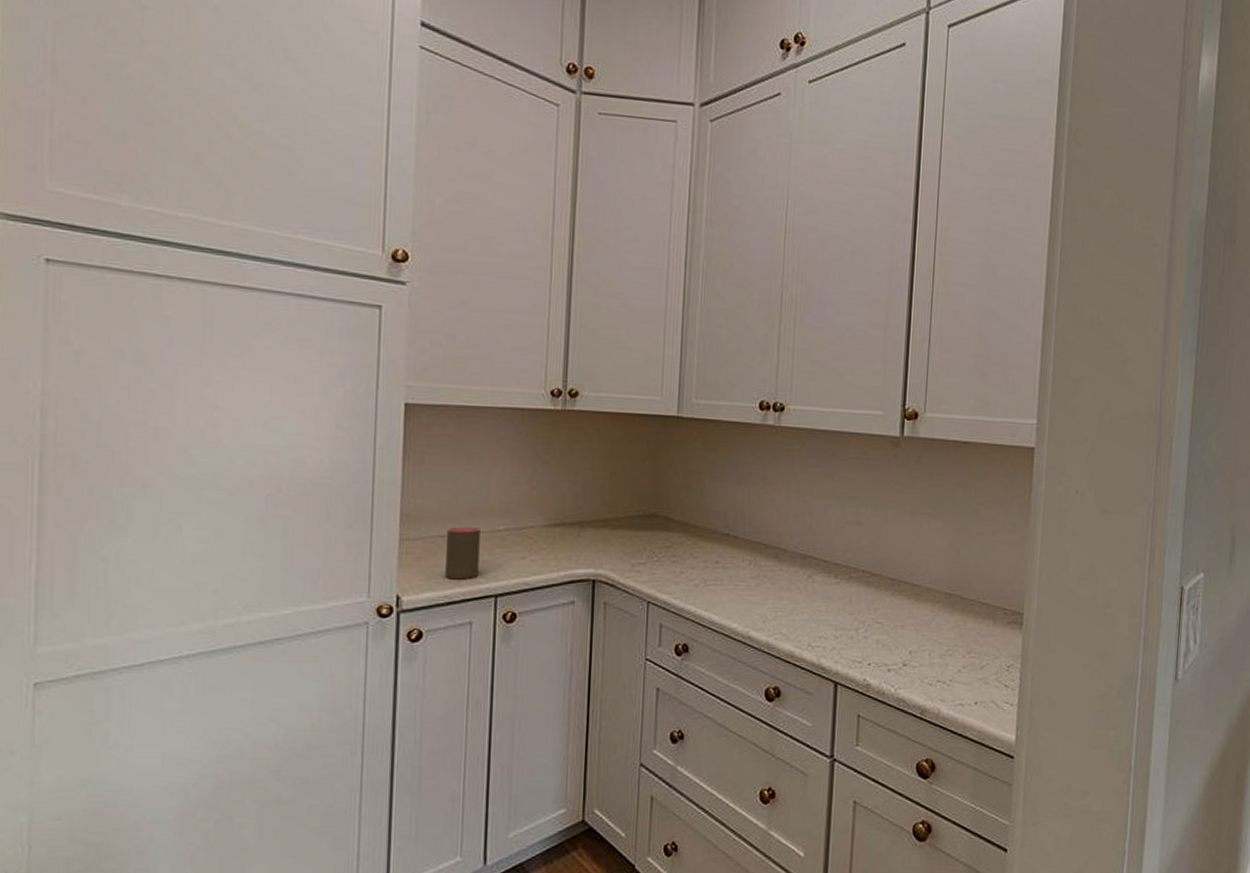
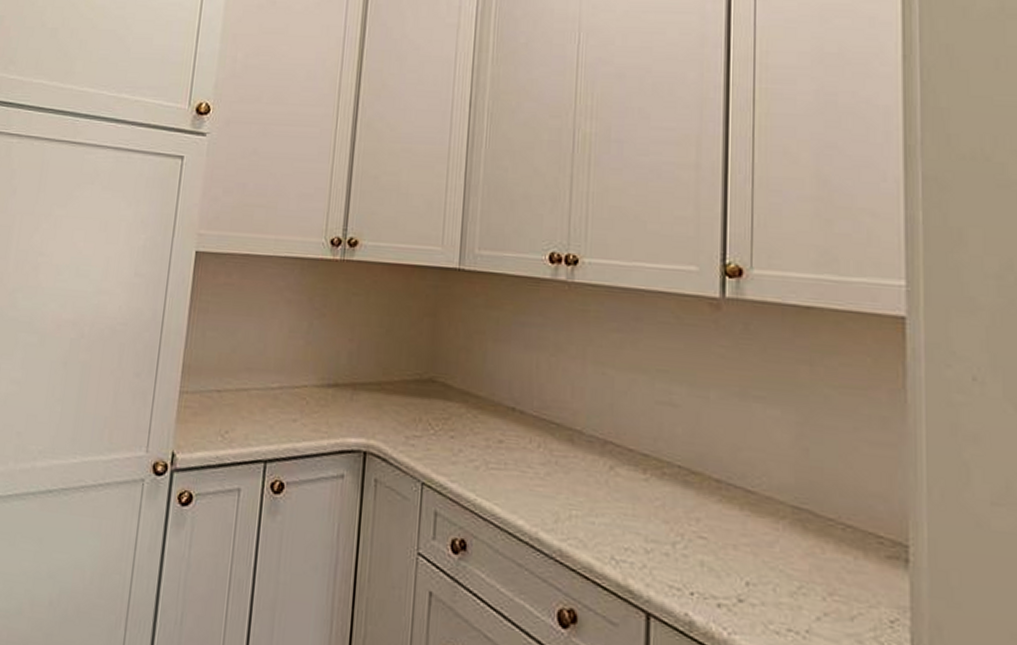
cup: present [445,526,480,580] -> none [218,381,255,440]

